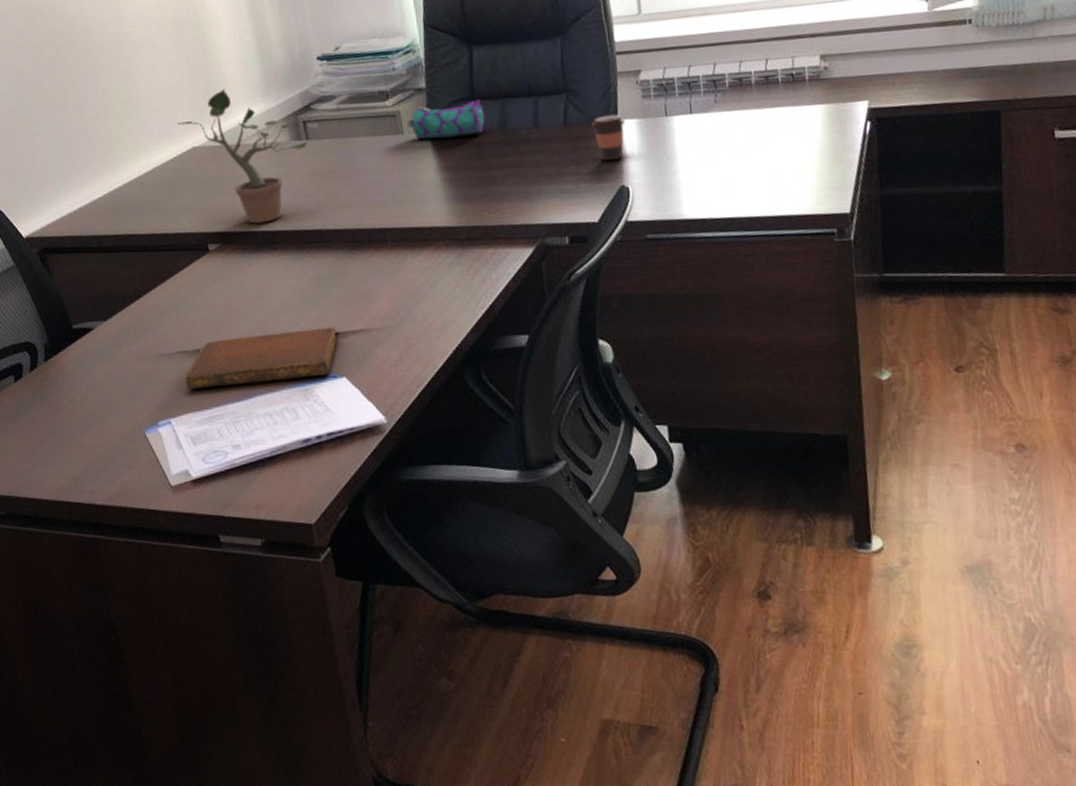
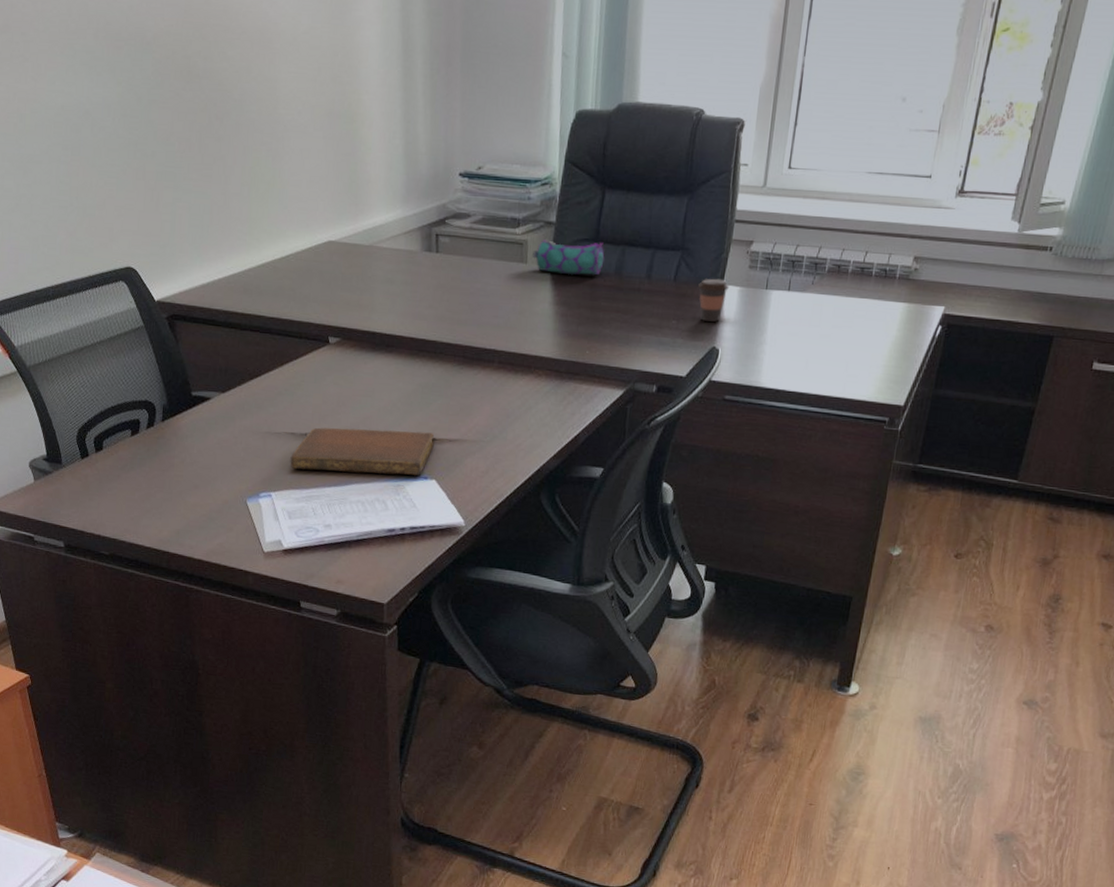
potted plant: present [177,88,308,224] -> none [317,187,438,326]

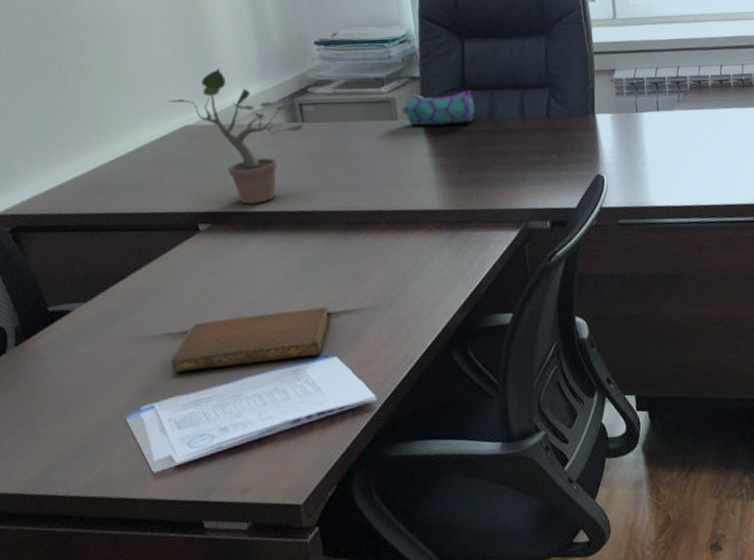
potted plant: none [317,187,438,326] -> present [169,67,304,204]
coffee cup: present [698,278,729,323] -> none [571,108,601,152]

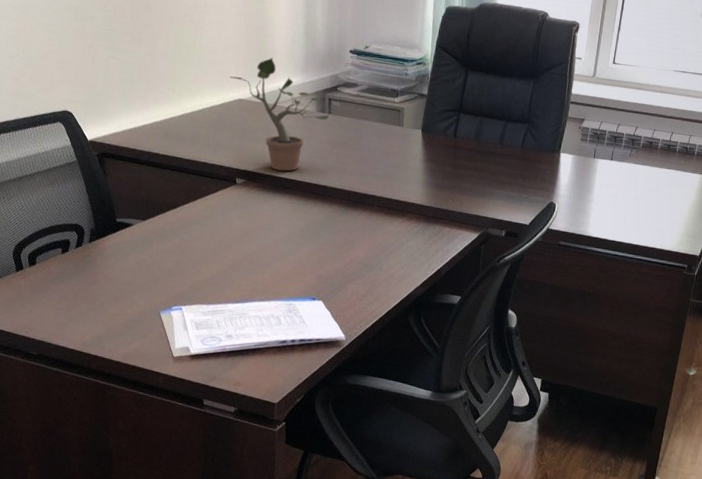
notebook: present [171,307,330,372] -> none [199,253,323,297]
pencil case: present [402,89,475,126] -> none [408,107,467,139]

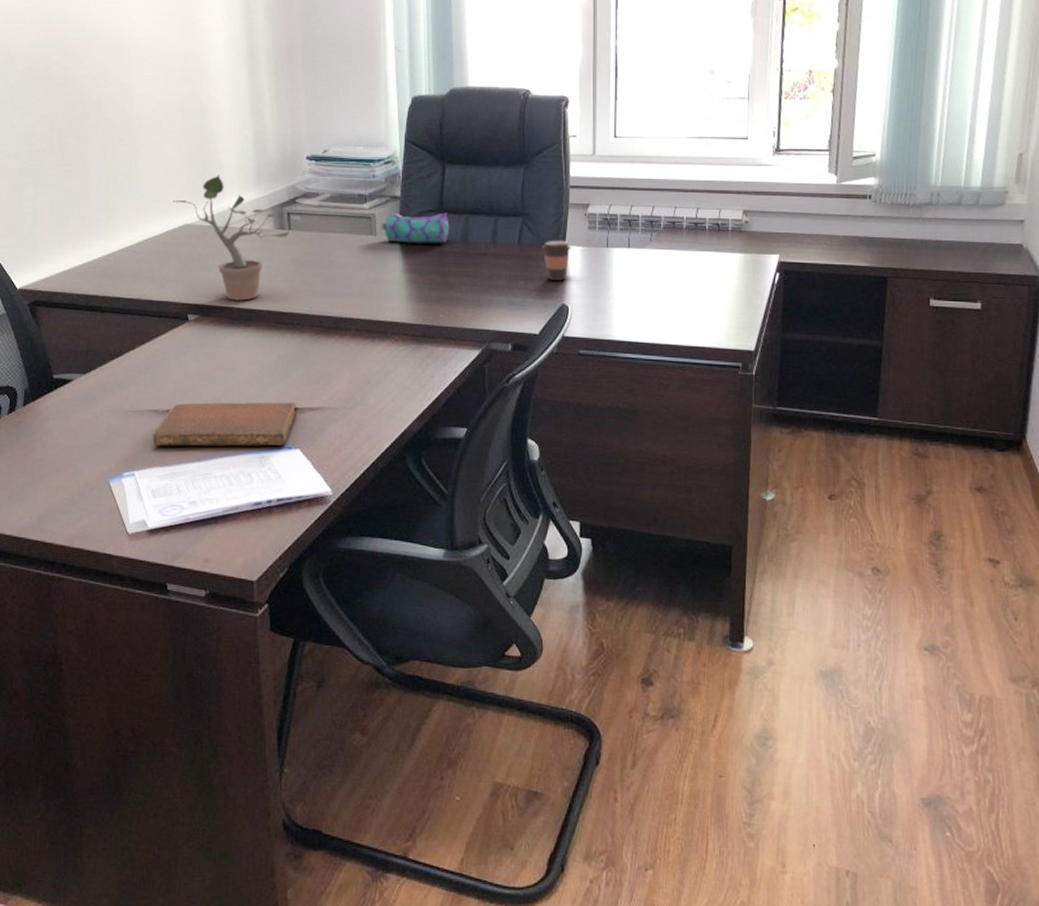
notebook: none [199,253,323,297] -> present [153,402,297,447]
pencil case: none [408,107,467,139] -> present [381,212,450,243]
coffee cup: none [540,147,565,182] -> present [542,240,571,281]

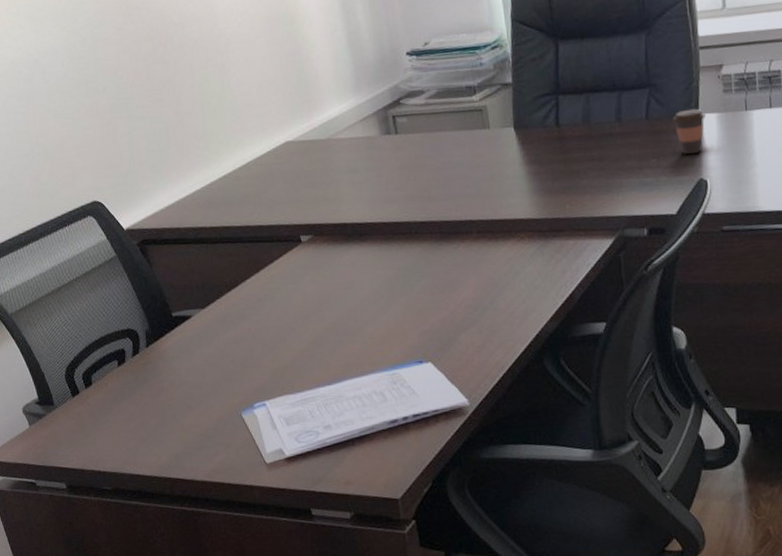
notebook: present [153,402,297,447] -> none [279,315,424,374]
potted plant: present [173,174,290,301] -> none [271,83,398,216]
pencil case: present [381,212,450,243] -> none [494,93,570,134]

